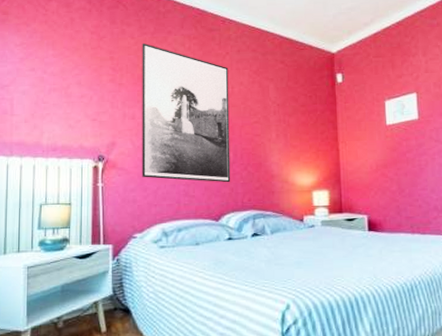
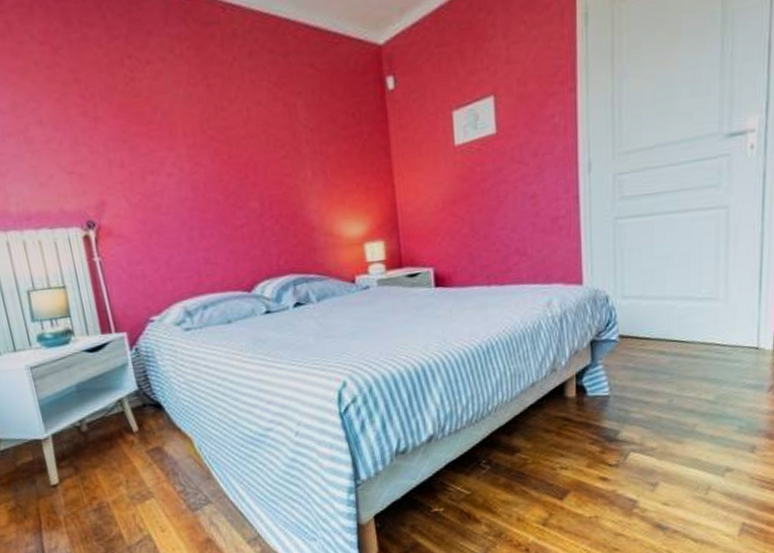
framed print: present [142,43,231,183] -> none [114,52,261,246]

